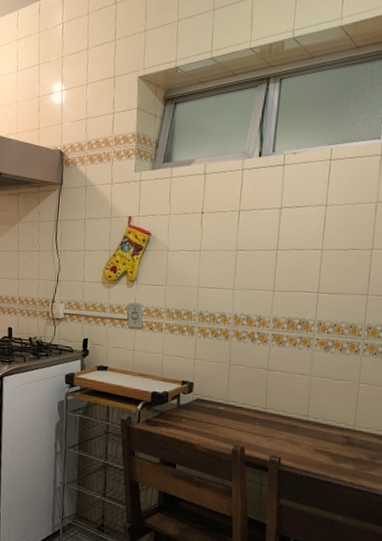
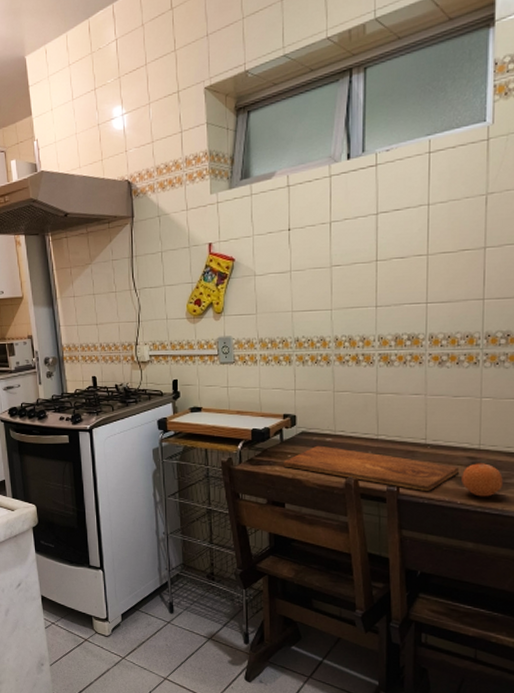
cutting board: none [178,412,335,464] -> present [284,445,459,491]
fruit: none [336,442,373,475] -> present [461,463,503,497]

